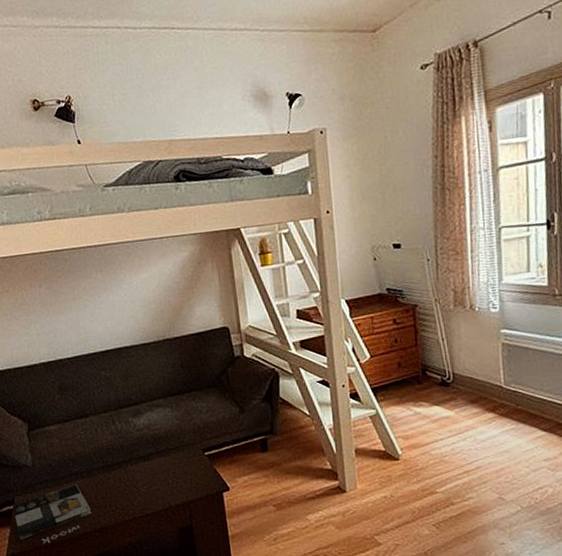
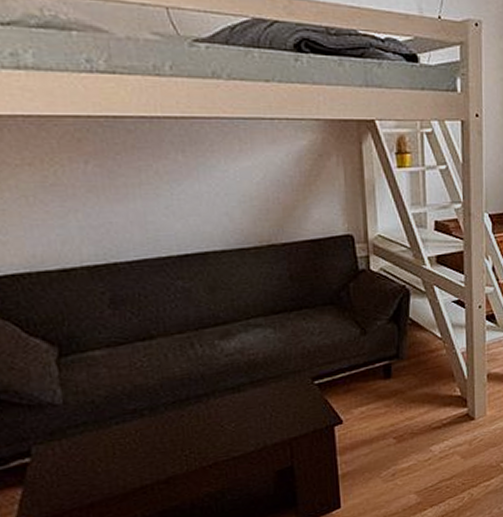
magazine: present [12,484,92,544] -> none [27,425,155,506]

